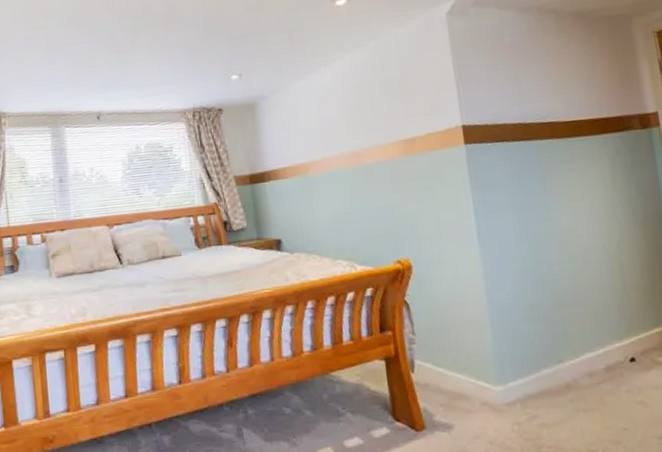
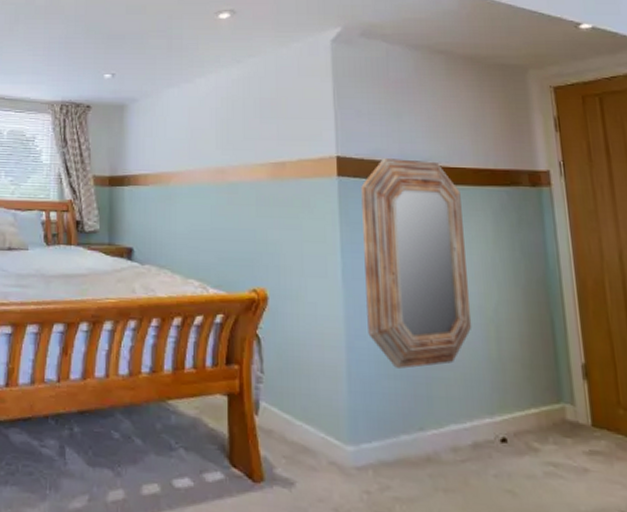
home mirror: none [487,118,598,312] -> present [361,158,472,369]

